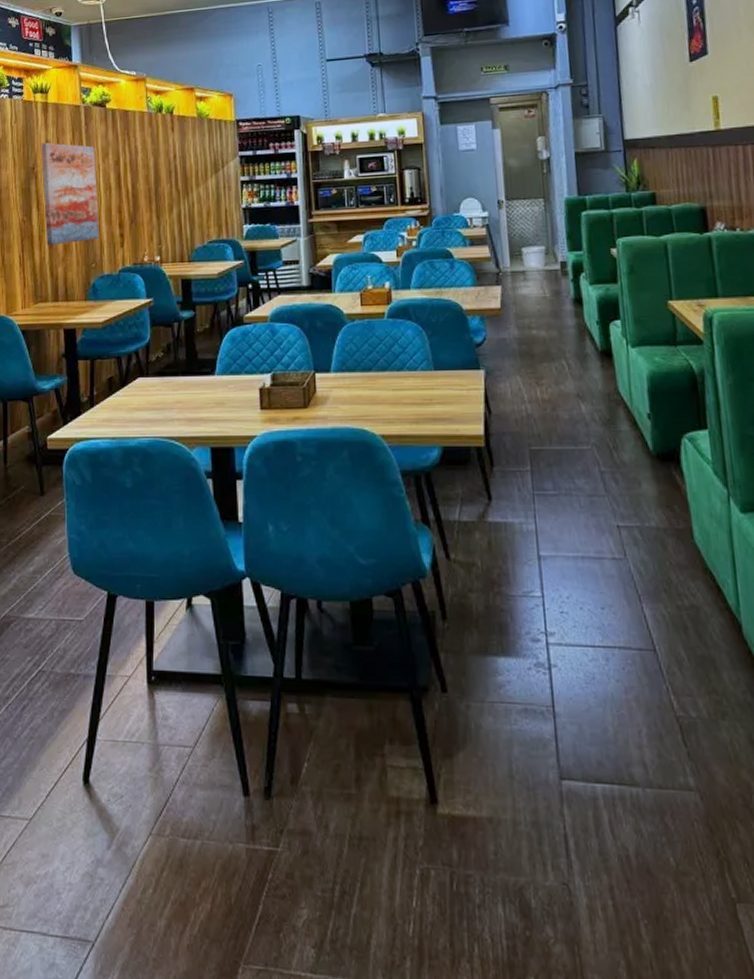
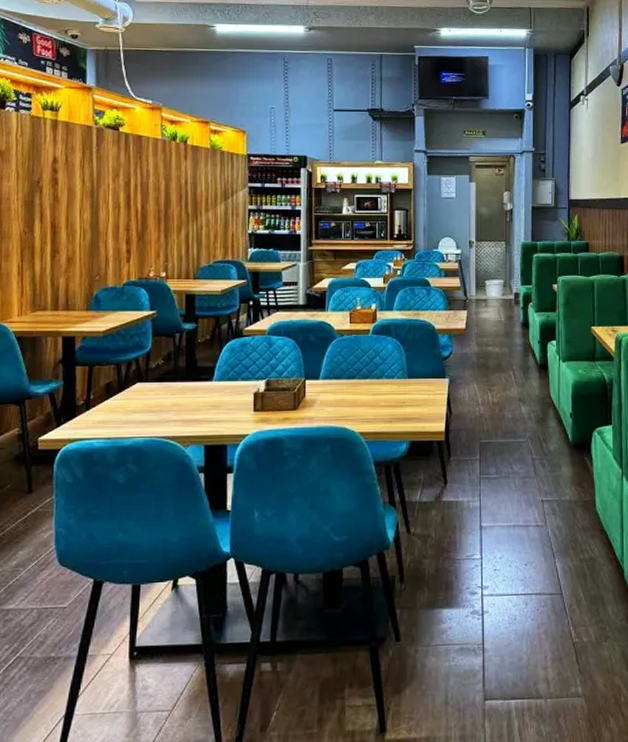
wall art: present [41,142,100,246] -> none [48,158,106,257]

